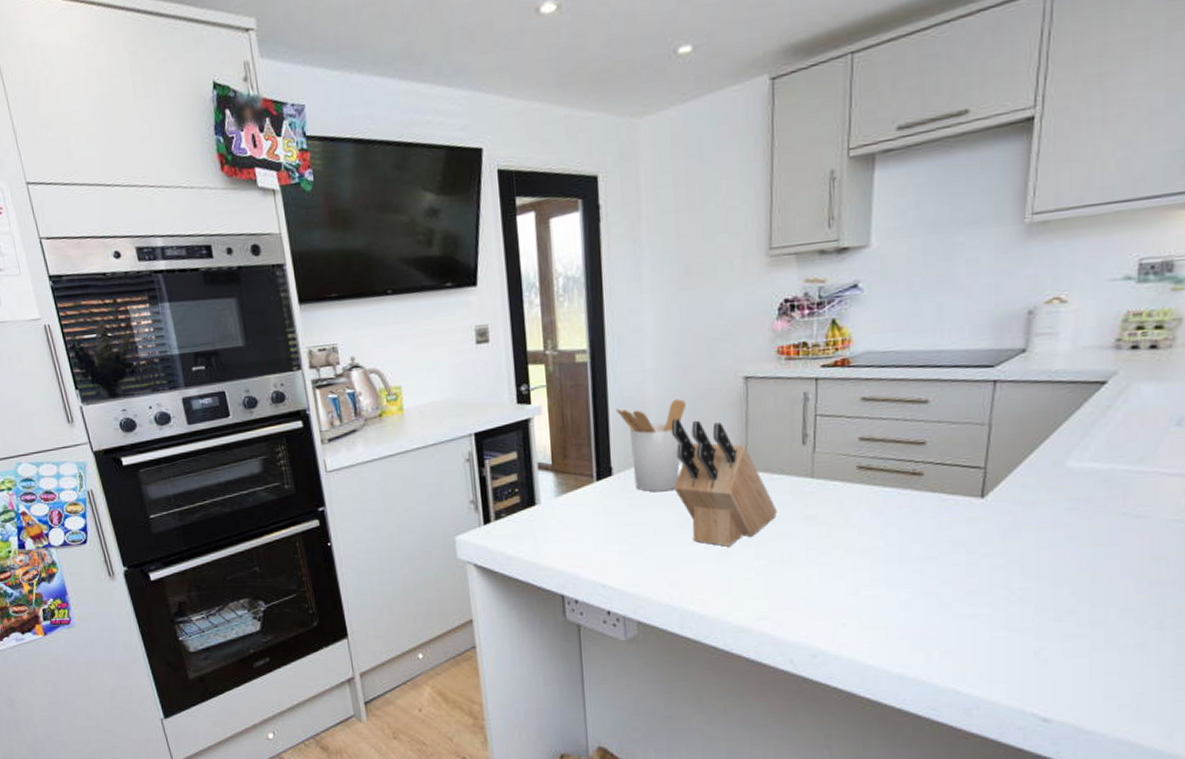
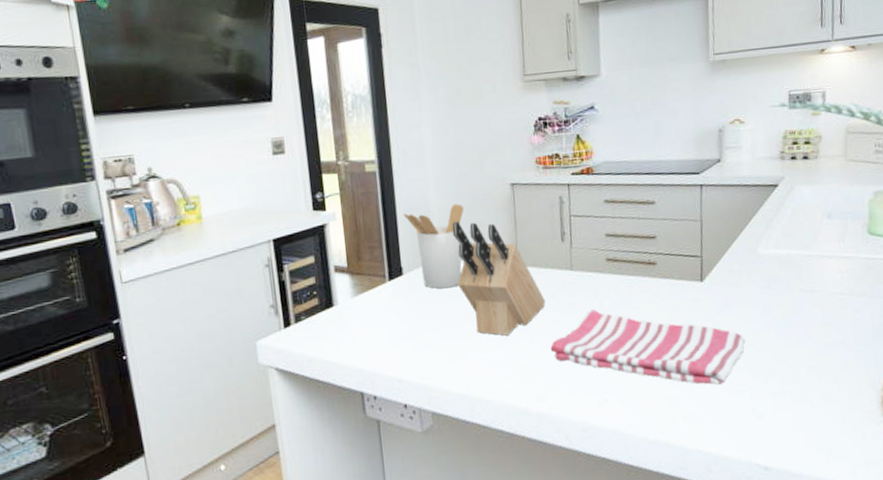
dish towel: none [779,523,1035,619] -> present [550,309,746,385]

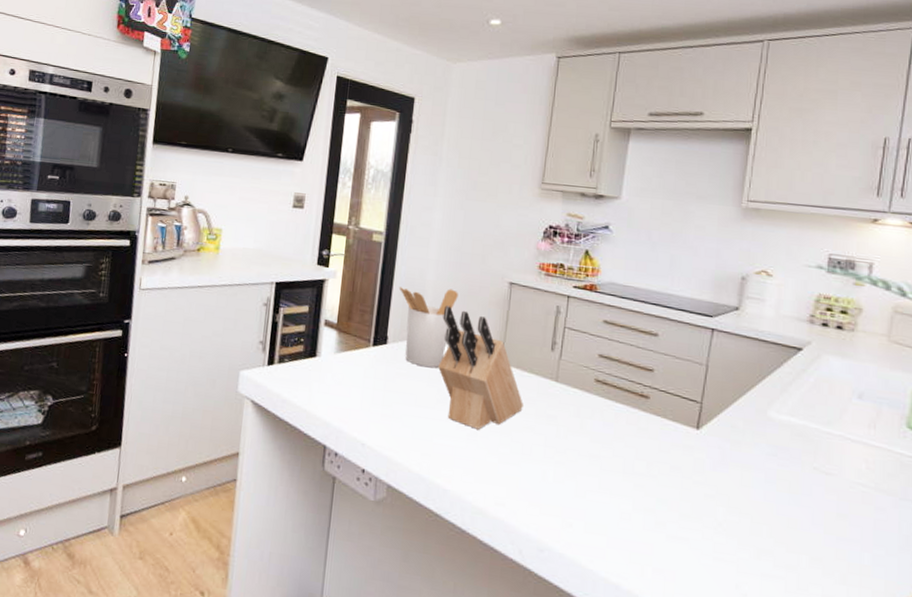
dish towel: present [550,309,746,385] -> none [519,427,739,546]

